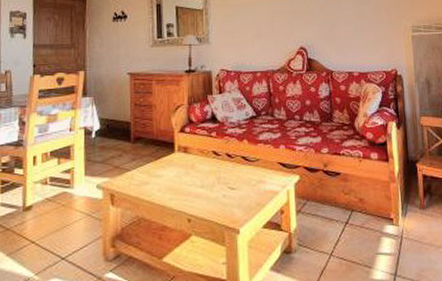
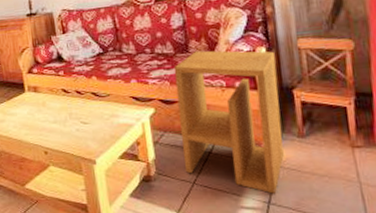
side table: none [319,121,408,266] -> present [173,50,284,194]

